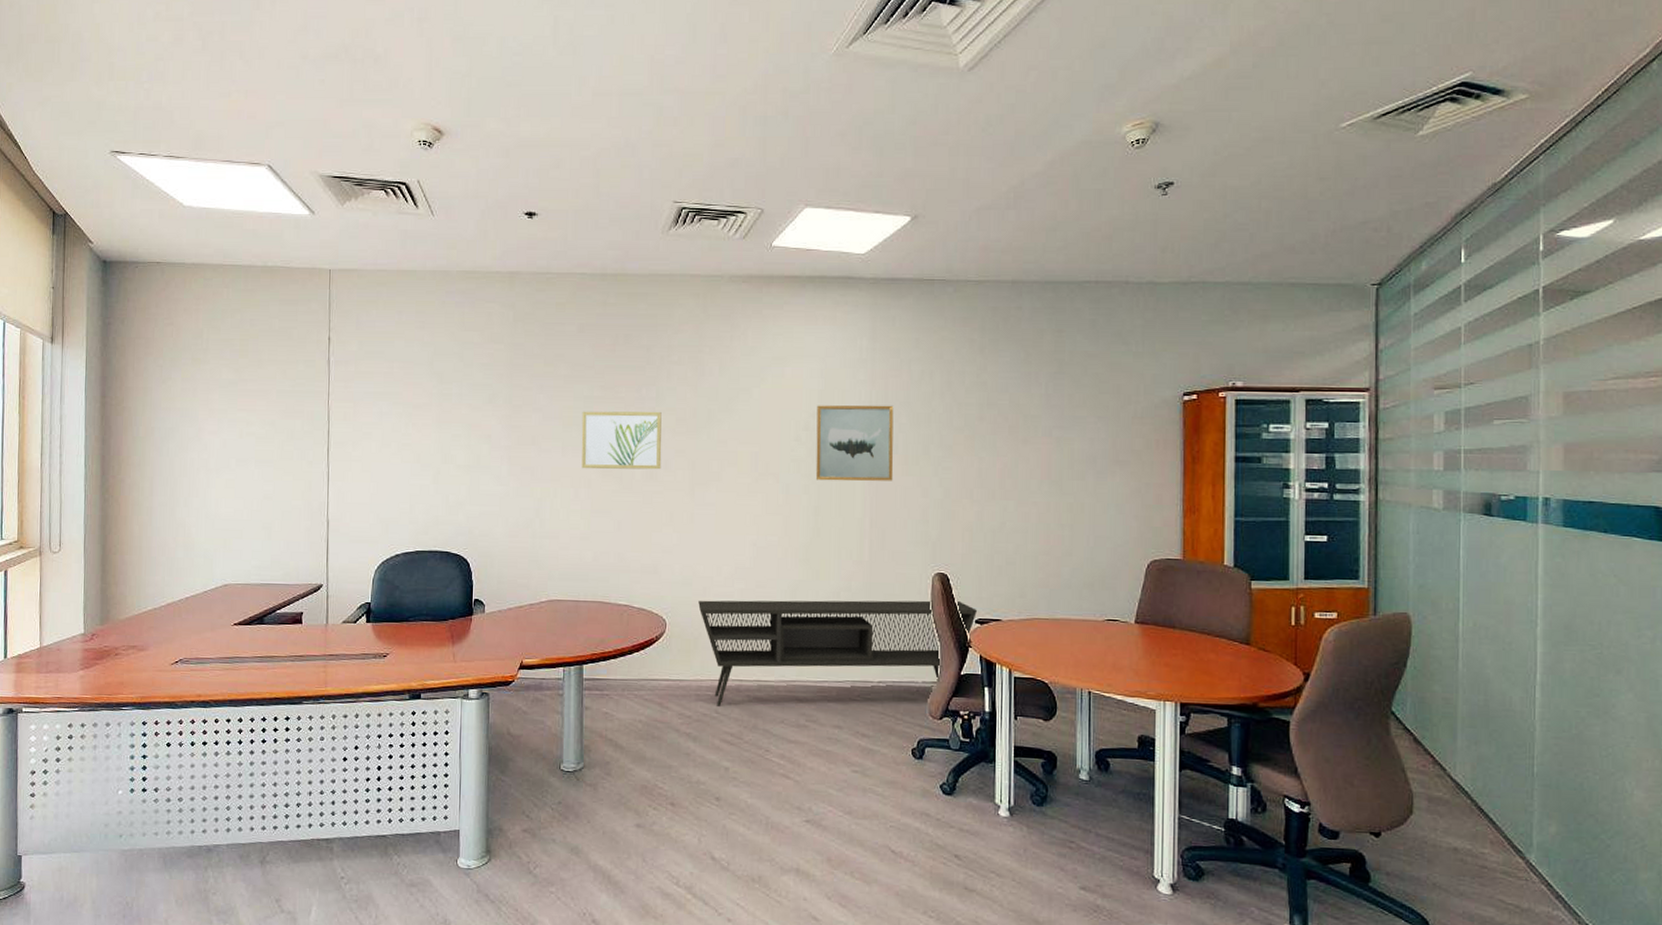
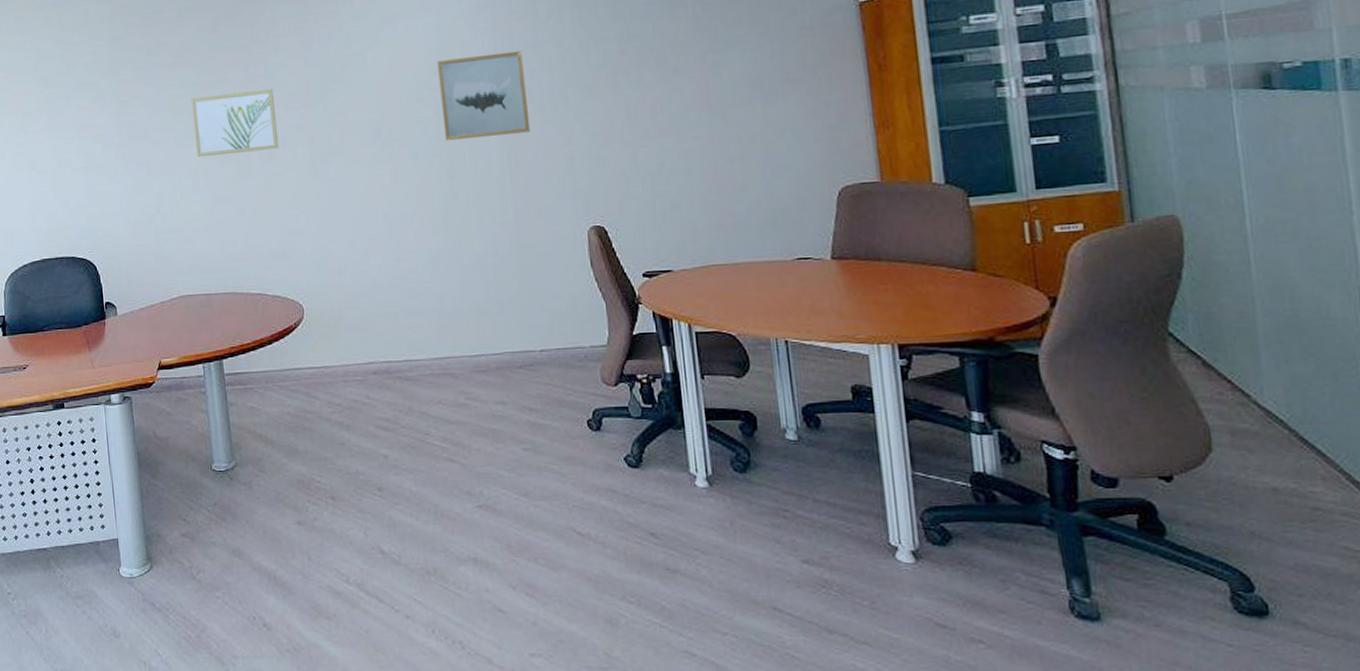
media console: present [698,600,977,706] -> none [335,255,643,391]

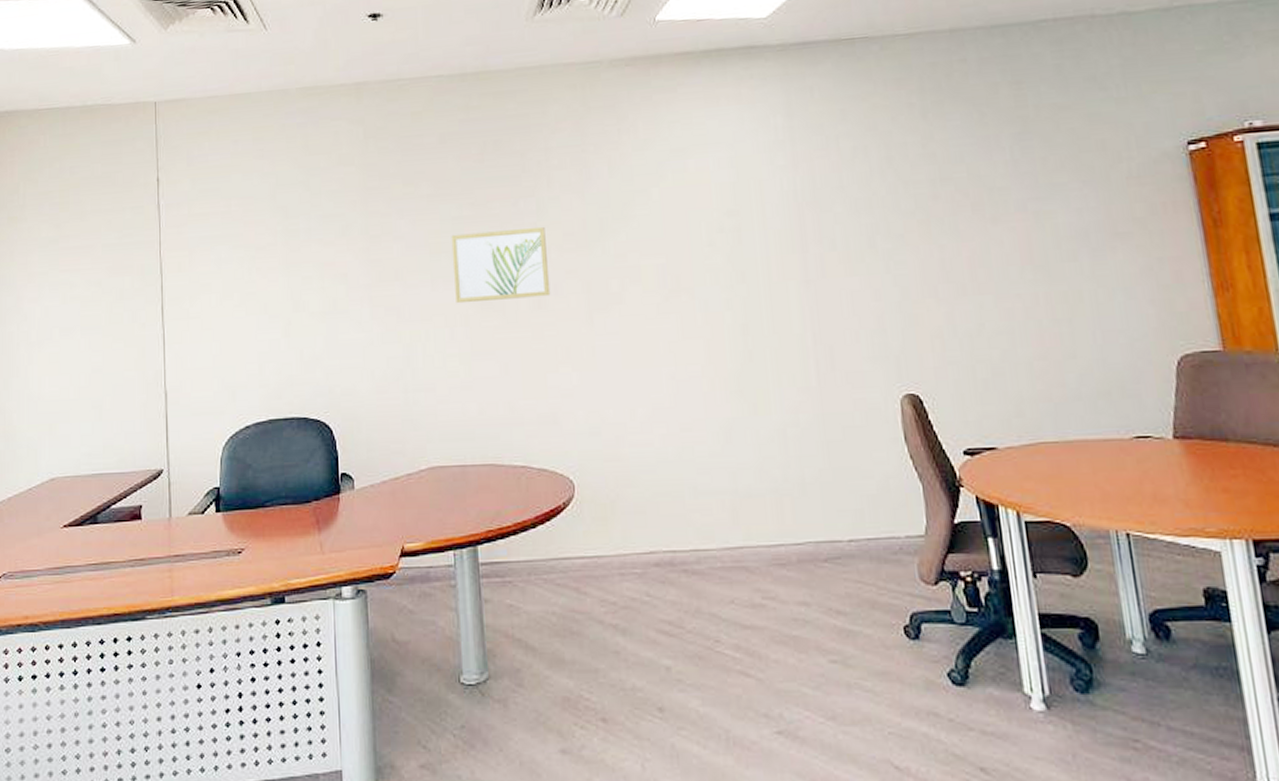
wall art: present [437,50,531,141] -> none [730,192,835,292]

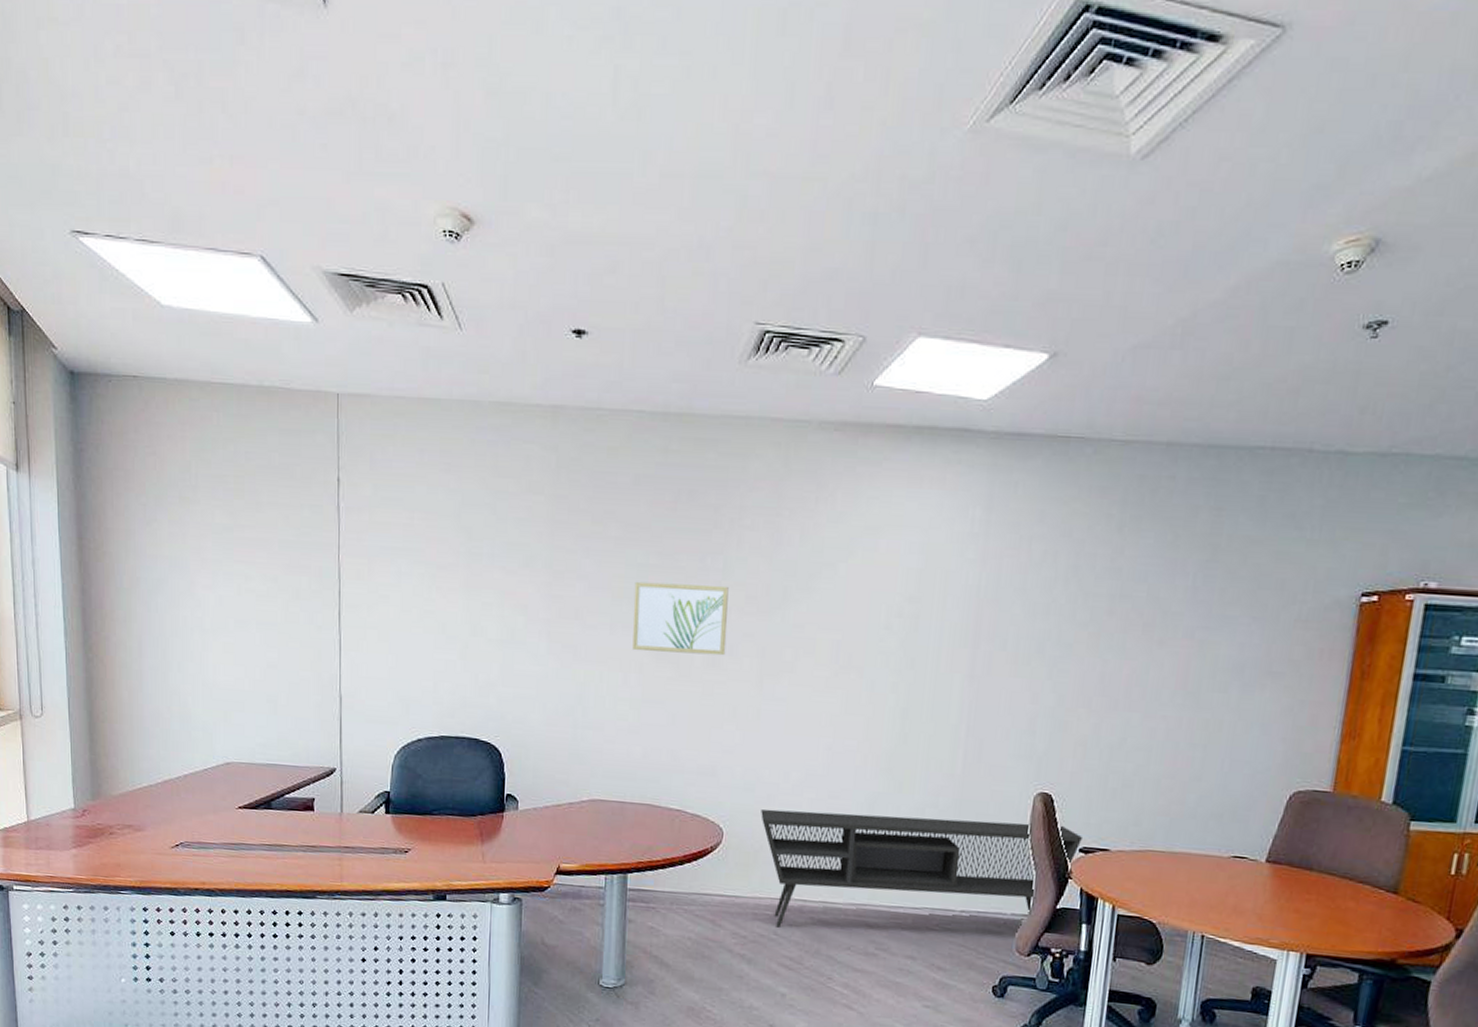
media console: none [611,428,964,587] -> present [761,809,1082,928]

